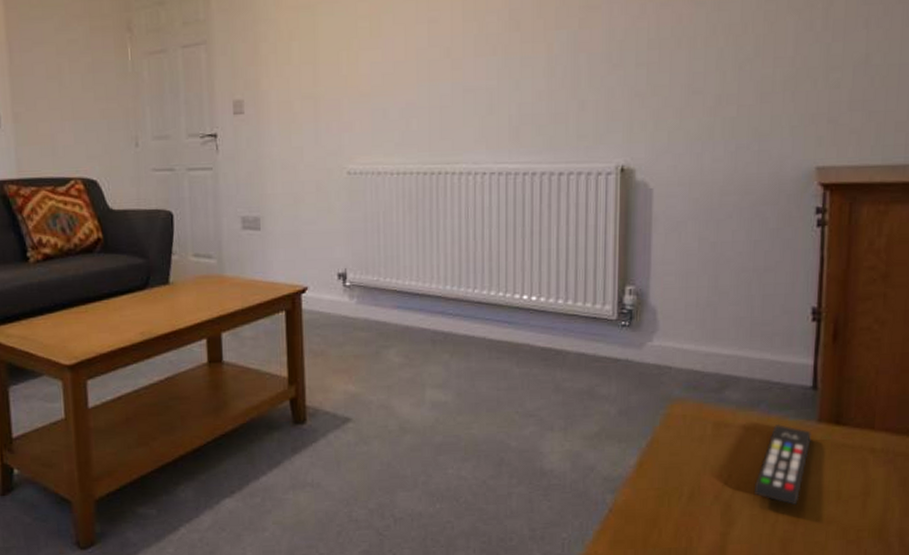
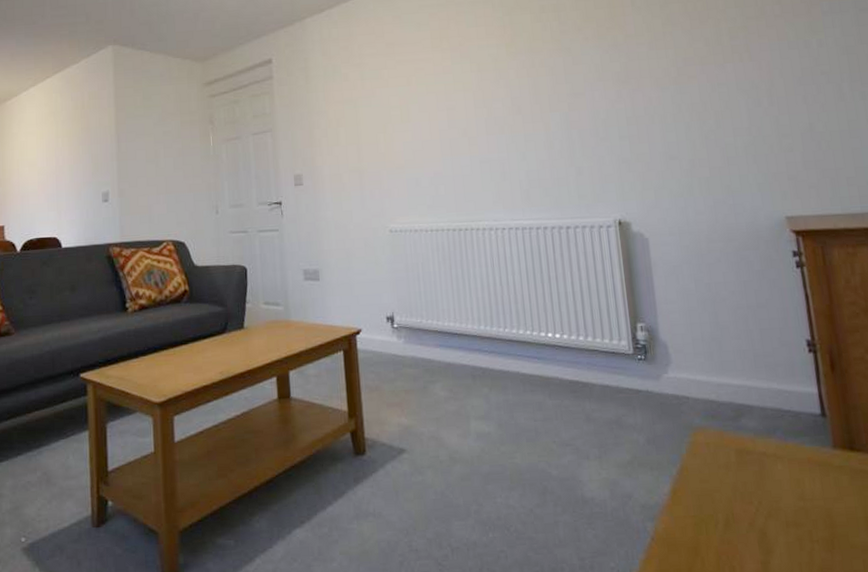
remote control: present [755,425,811,506] -> none [785,451,830,533]

